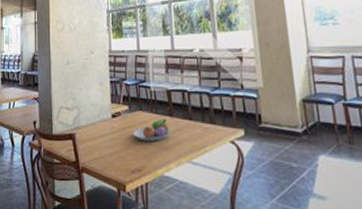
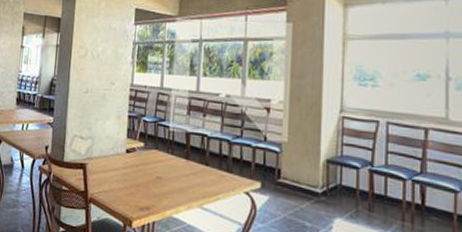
fruit bowl: present [133,118,171,141] -> none [146,160,185,182]

